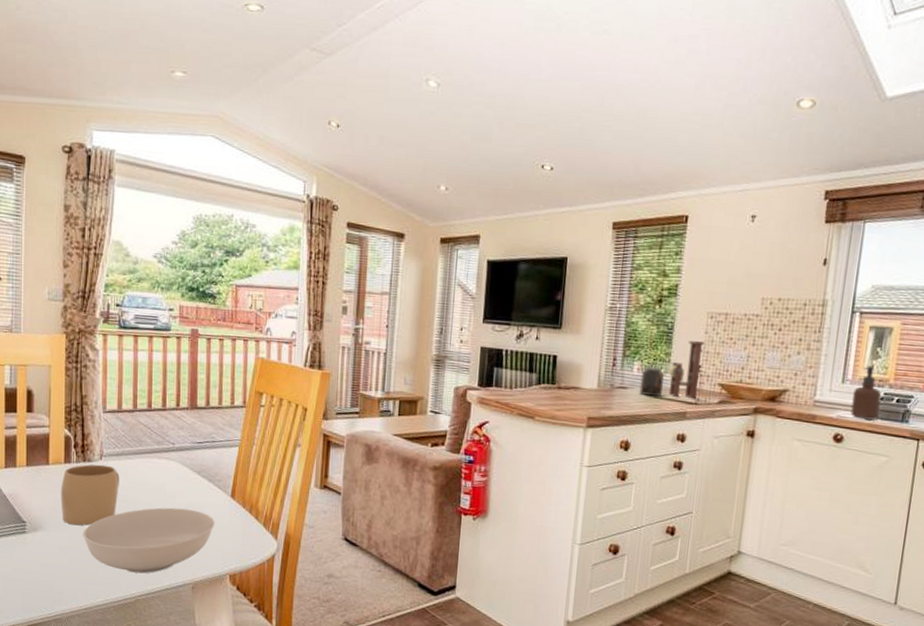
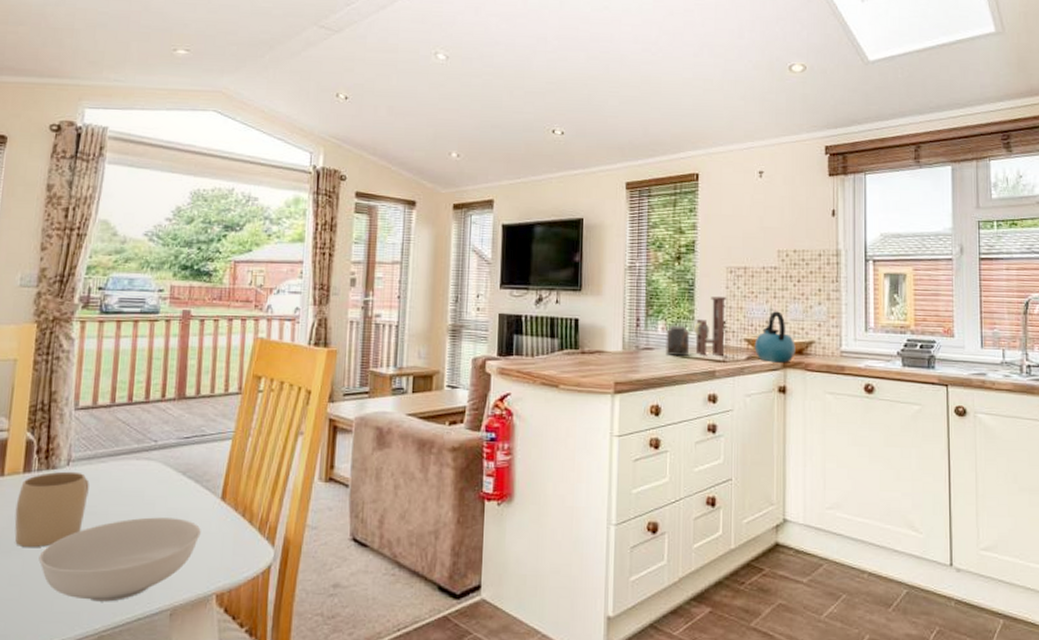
kettle: none [727,358,769,409] -> present [754,311,796,363]
soap dispenser: present [850,365,882,420] -> none [878,312,905,368]

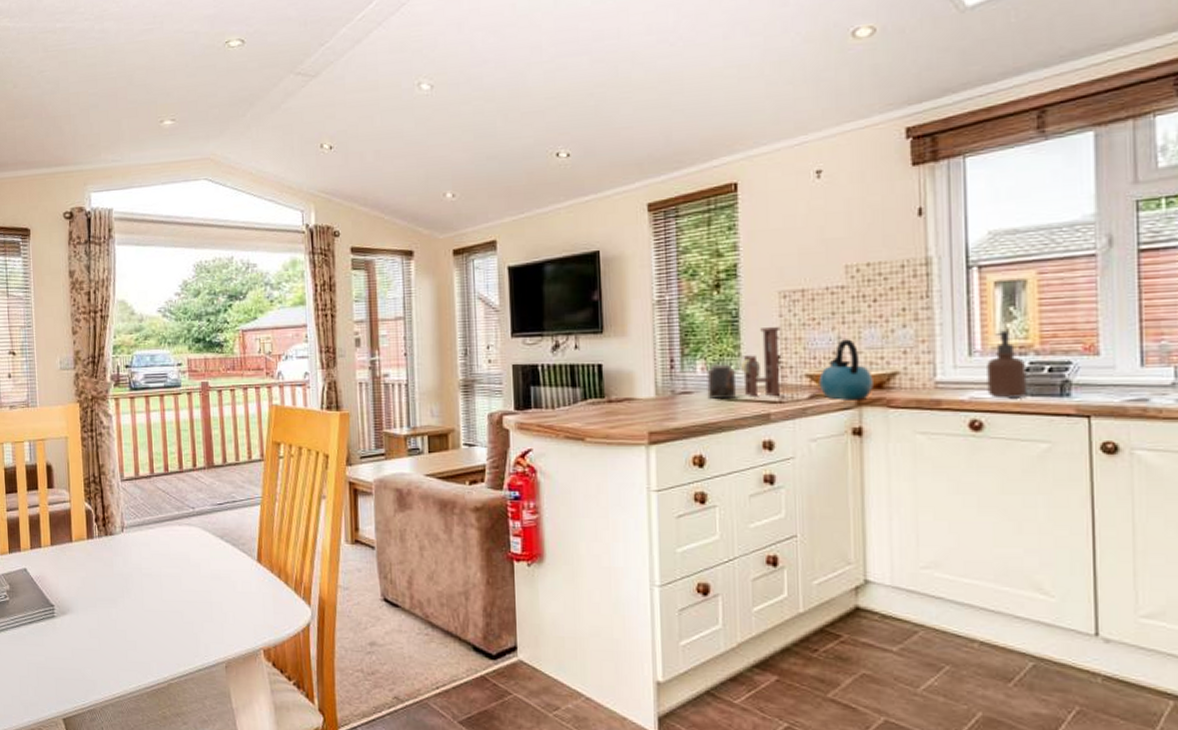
mug: present [14,471,89,547] -> none [85,537,143,605]
bowl: present [38,517,201,602] -> none [110,578,243,654]
soap dispenser: none [878,312,905,368] -> present [987,330,1027,399]

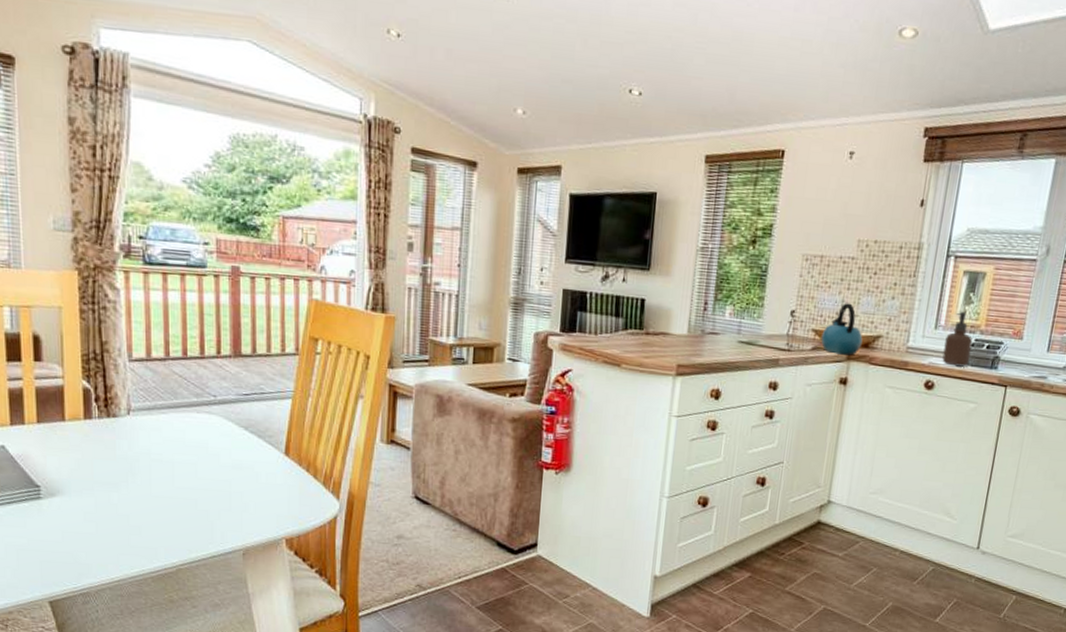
jar: present [707,364,737,400] -> none [731,311,757,343]
paper towel holder: present [741,326,781,396] -> none [761,284,799,345]

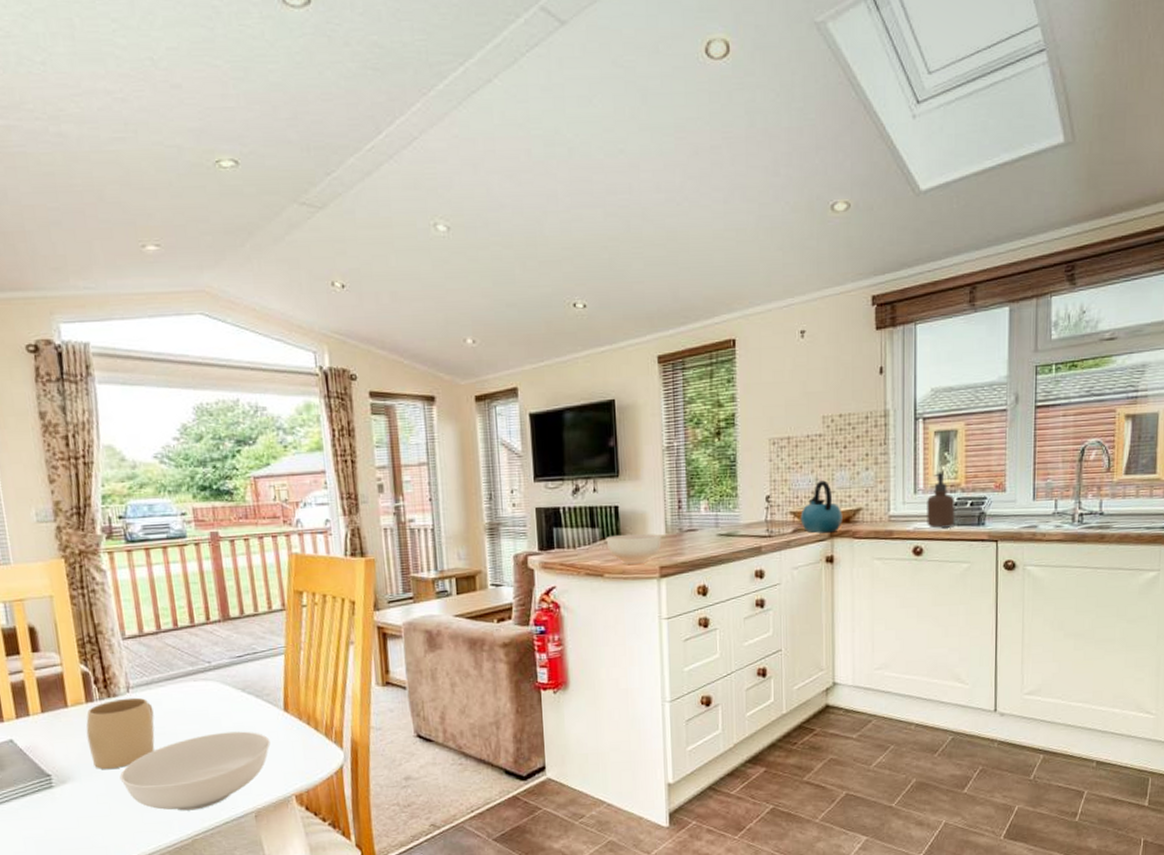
mug: none [81,420,152,489] -> present [85,697,155,769]
bowl: none [110,467,267,540] -> present [120,731,270,811]
bowl: none [628,327,683,359] -> present [606,533,662,564]

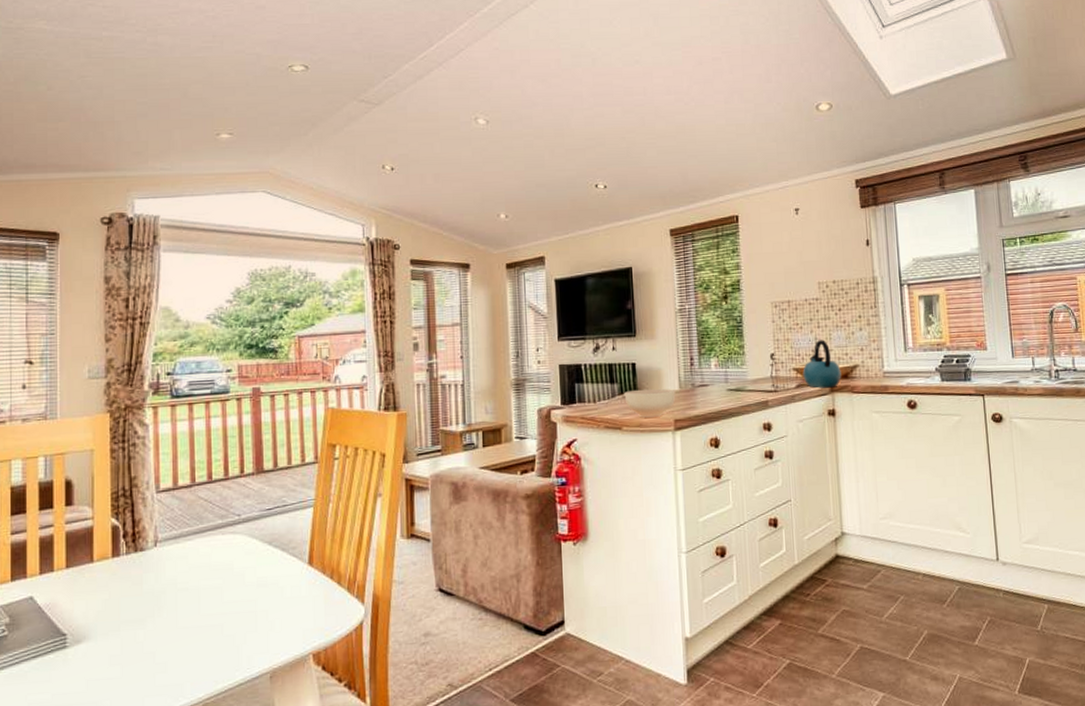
mug: present [85,697,155,769] -> none [108,551,179,628]
bowl: present [120,731,270,811] -> none [136,586,292,672]
soap dispenser: present [927,472,955,529] -> none [917,332,944,384]

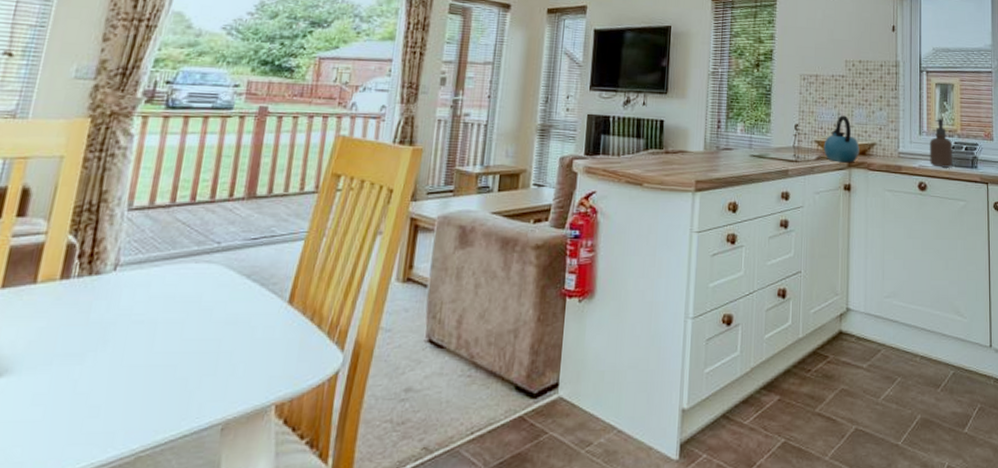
bowl: present [624,388,676,418] -> none [649,147,700,176]
soap dispenser: none [917,332,944,384] -> present [930,118,953,168]

